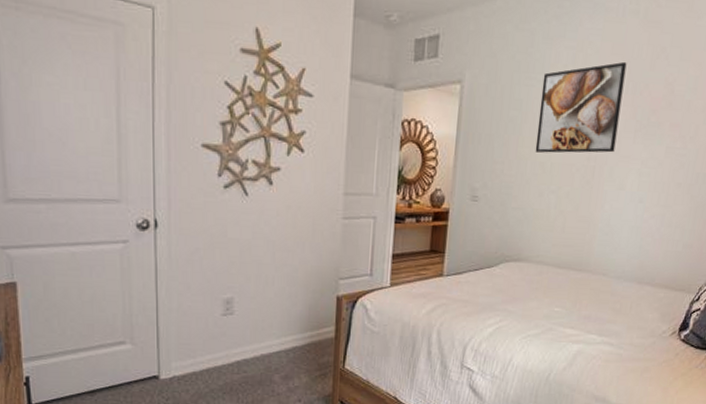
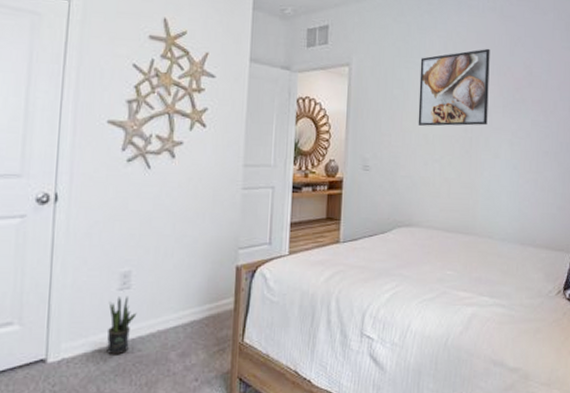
potted plant: none [213,321,241,375] -> present [107,295,137,355]

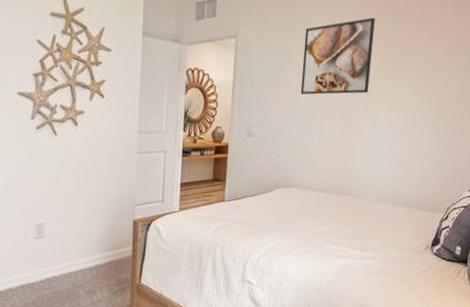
potted plant: present [107,295,137,355] -> none [27,243,51,291]

